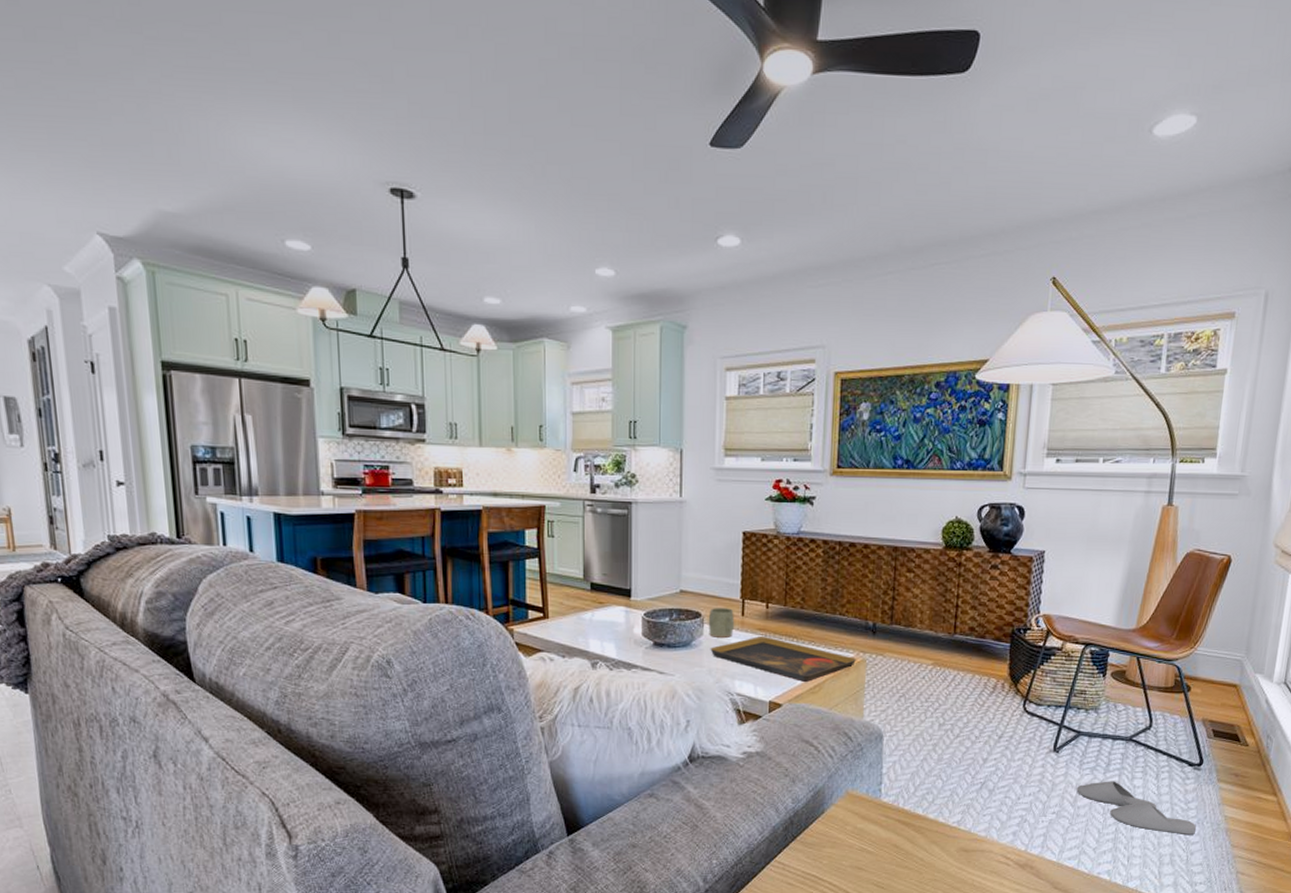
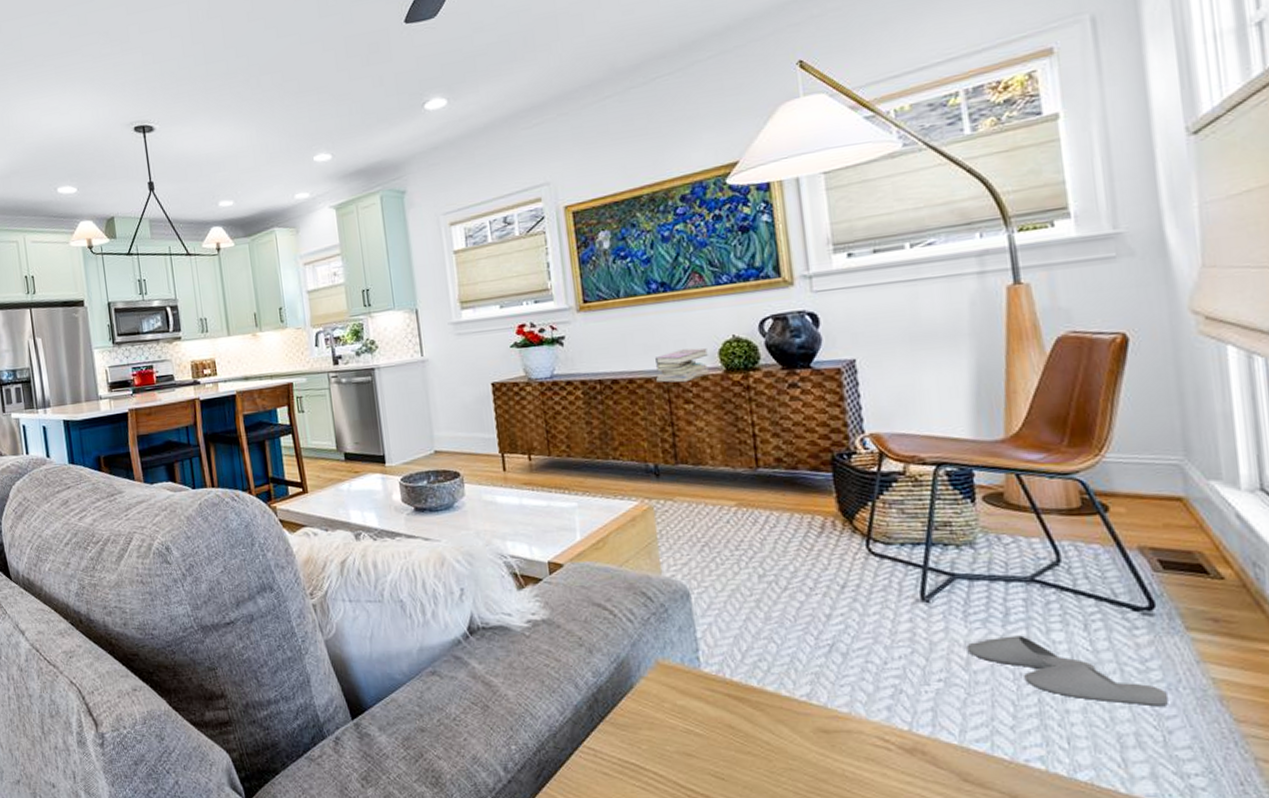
mug: present [708,608,735,638] -> none [467,464,498,497]
decorative tray: present [710,637,857,682] -> none [474,491,643,537]
books: none [887,523,934,553] -> present [655,348,710,383]

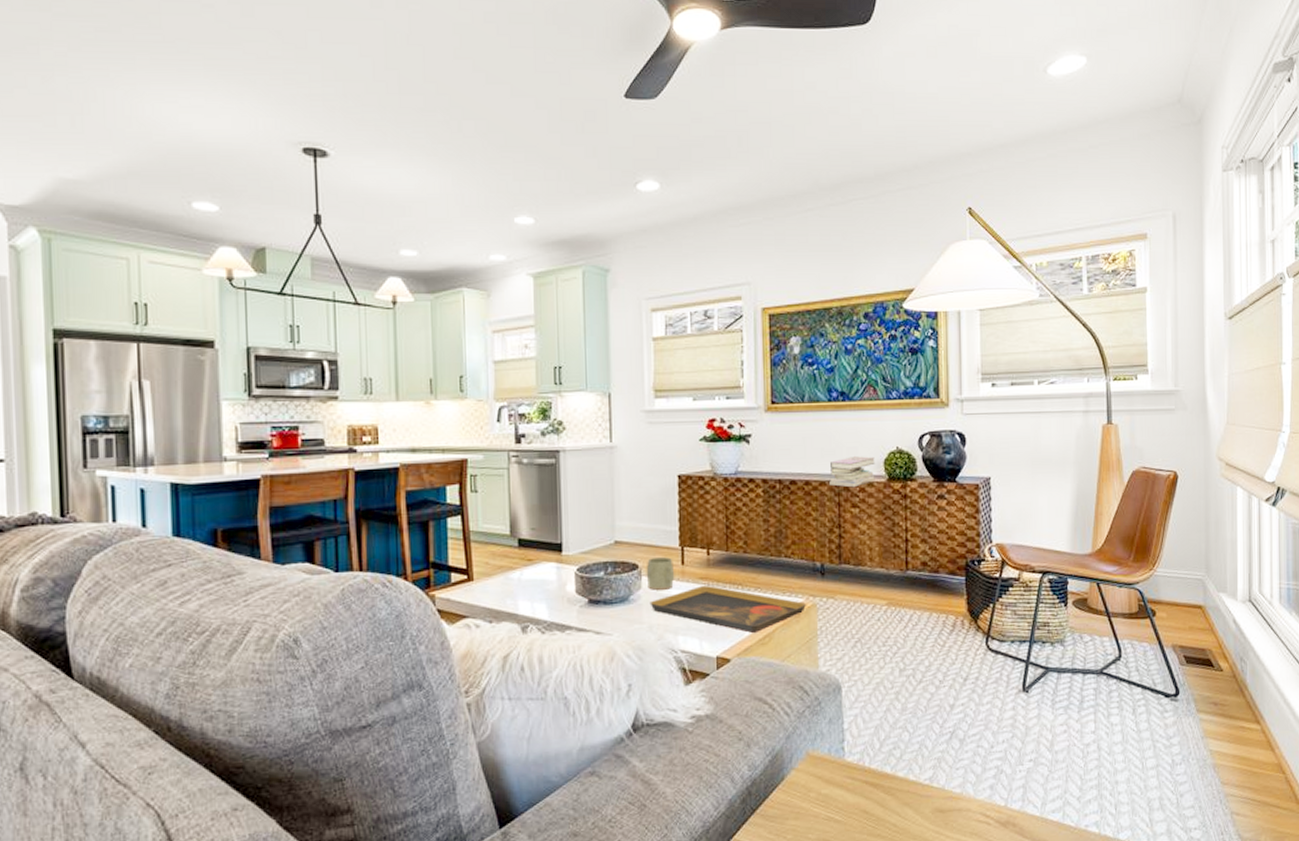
mug: none [467,464,498,497] -> present [646,557,675,590]
decorative tray: none [474,491,643,537] -> present [650,586,807,633]
slippers: present [966,635,1170,707] -> none [1052,719,1183,775]

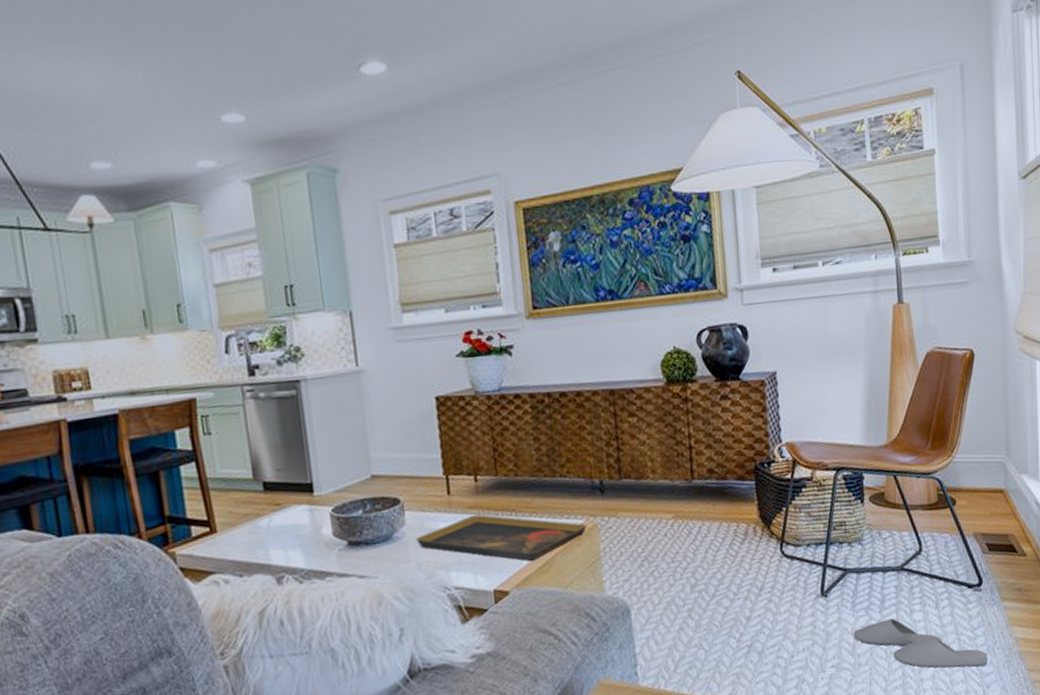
mug: present [646,557,675,590] -> none [408,488,442,525]
books: present [829,456,875,488] -> none [602,359,653,395]
slippers: none [1052,719,1183,775] -> present [853,618,989,668]

